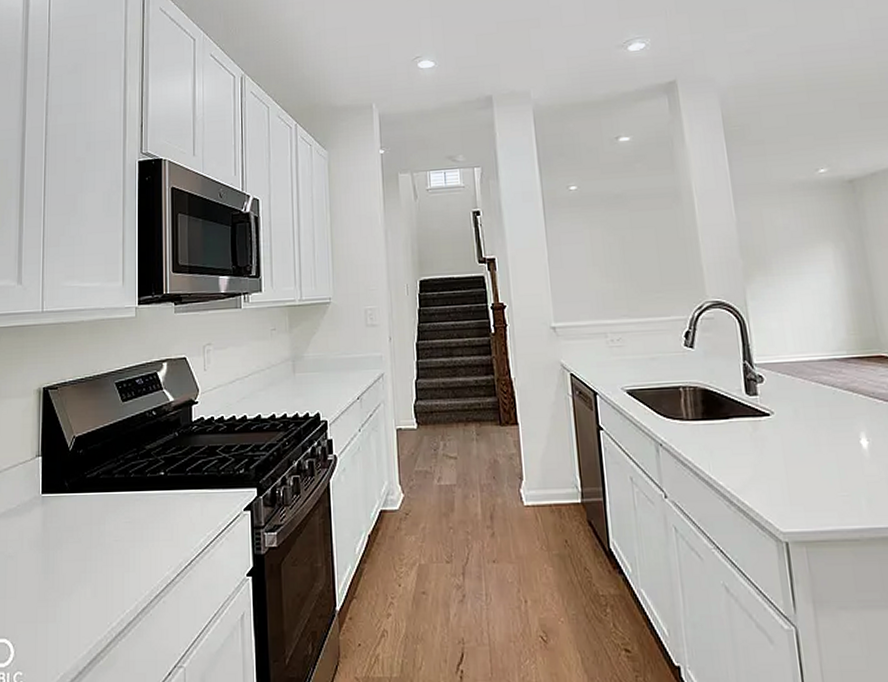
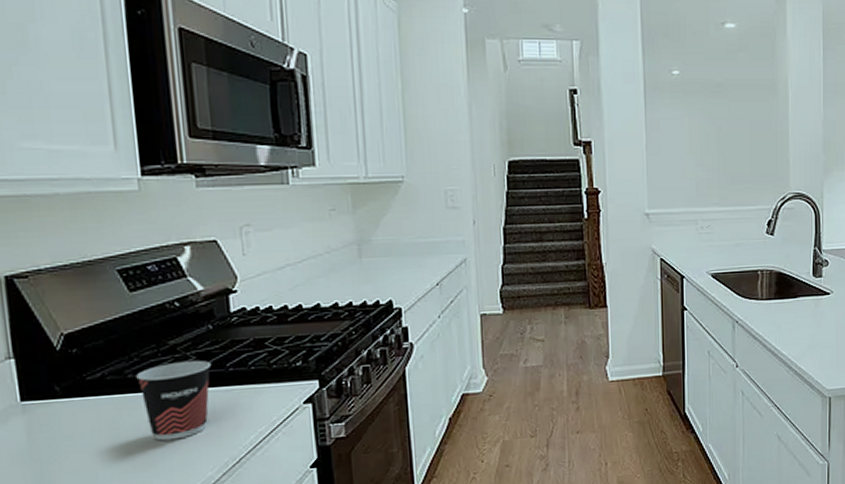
cup: none [121,464,176,538] -> present [136,360,212,441]

